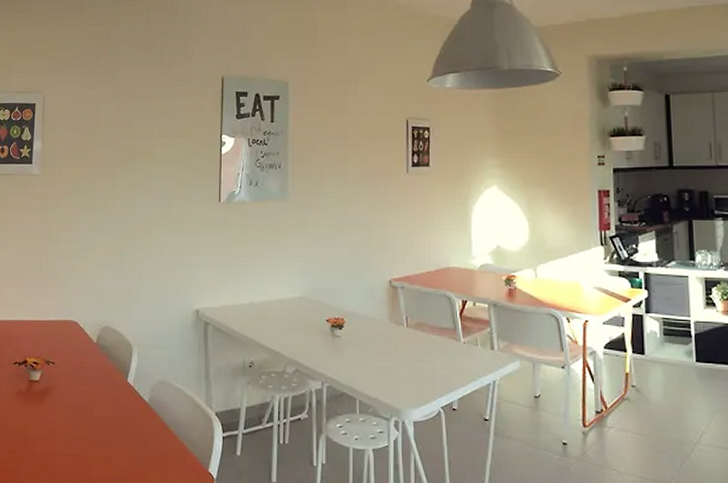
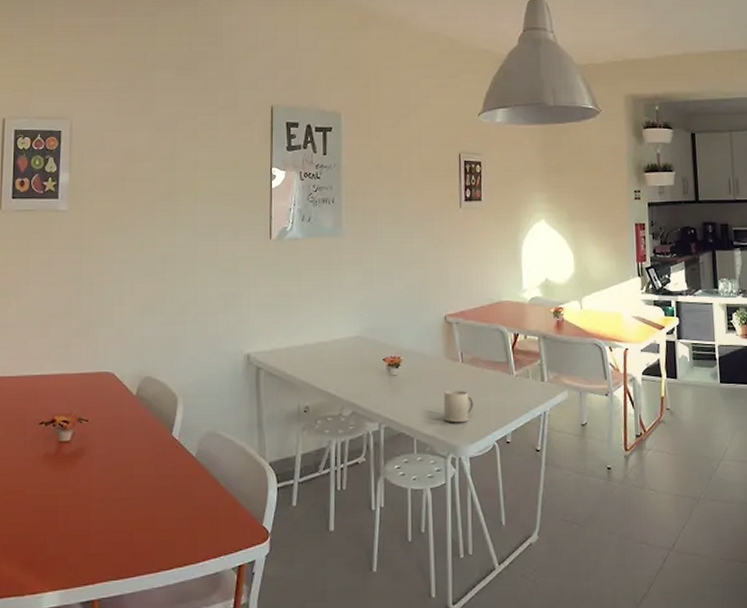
mug: none [387,354,418,387] -> present [443,390,473,423]

